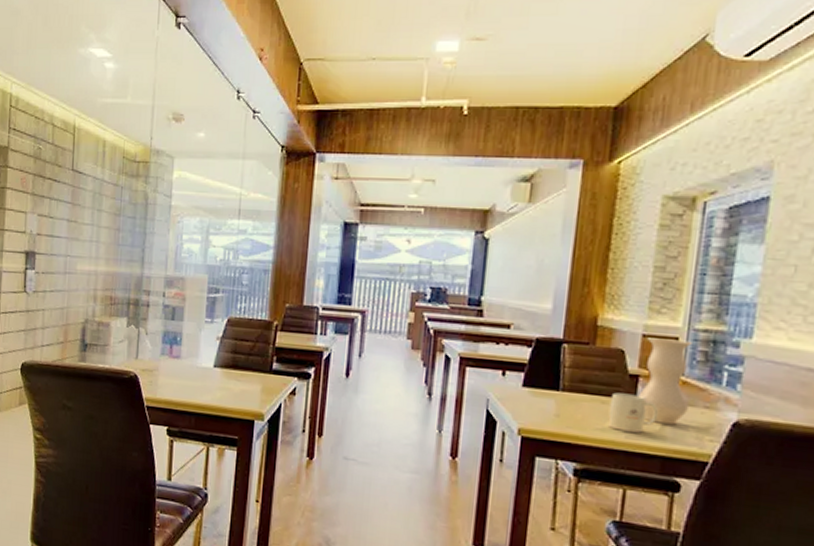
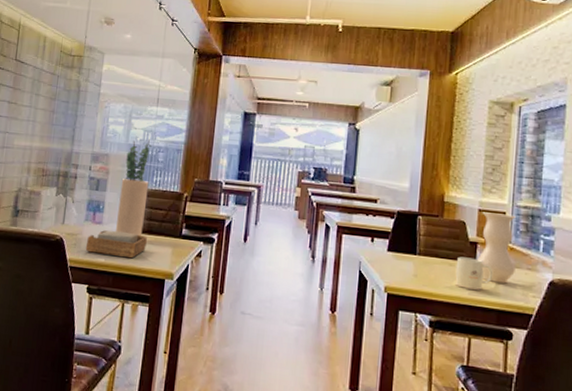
napkin holder: none [163,365,232,397] -> present [85,230,147,259]
vase: none [195,259,234,373] -> present [115,139,152,237]

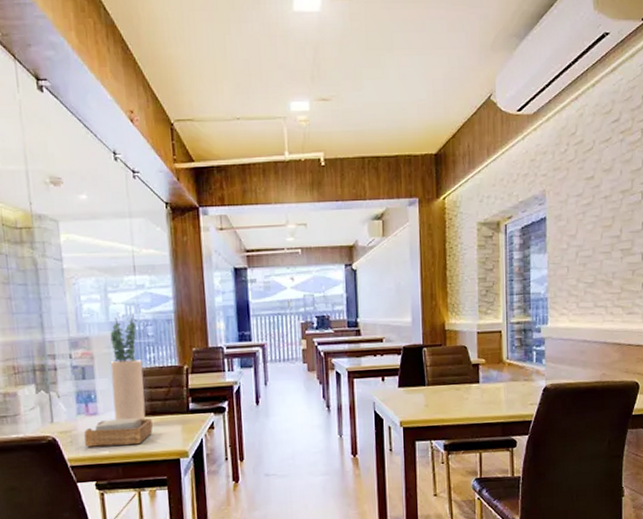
mug: present [454,256,493,290] -> none [462,379,496,409]
vase: present [477,212,516,284] -> none [480,332,514,398]

